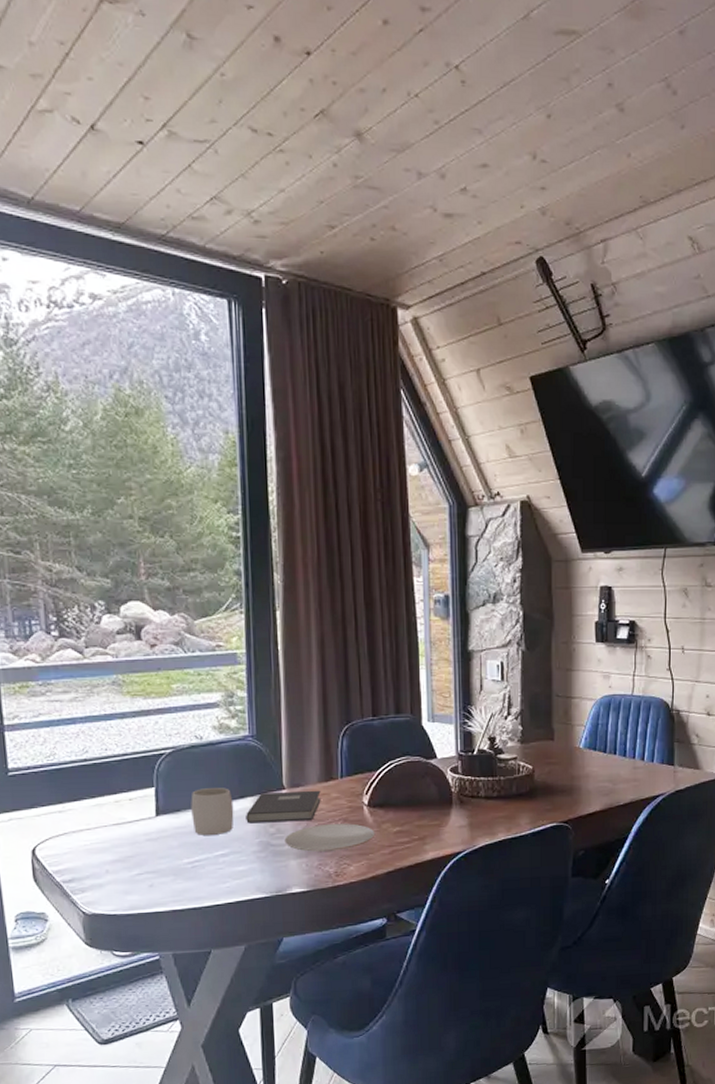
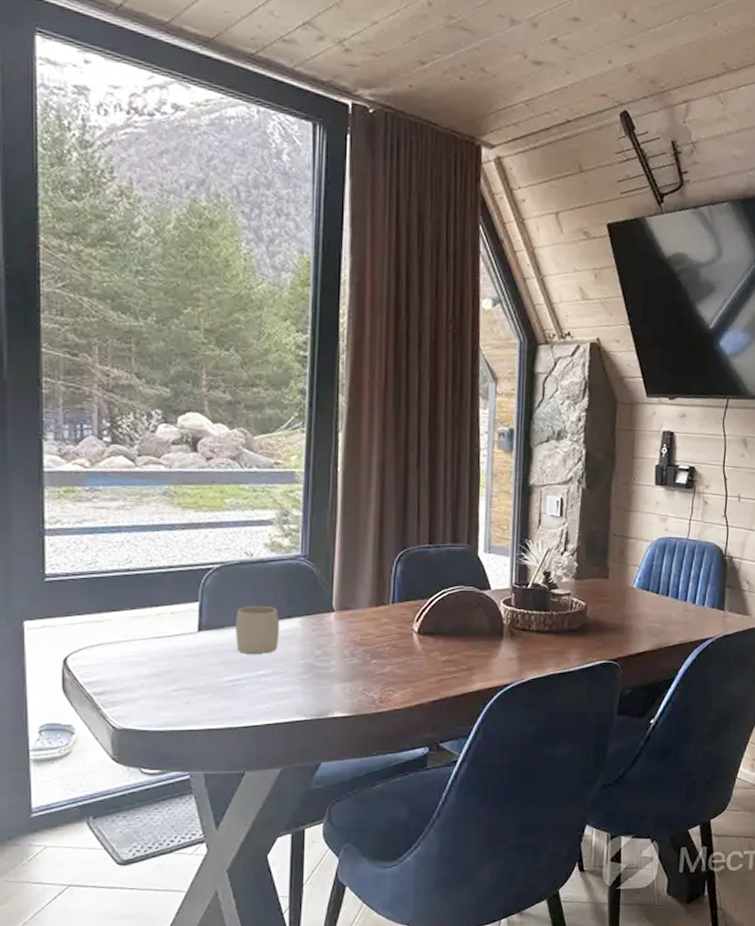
book: present [246,790,321,824] -> none [292,614,371,645]
plate: present [284,823,375,852] -> none [330,649,423,677]

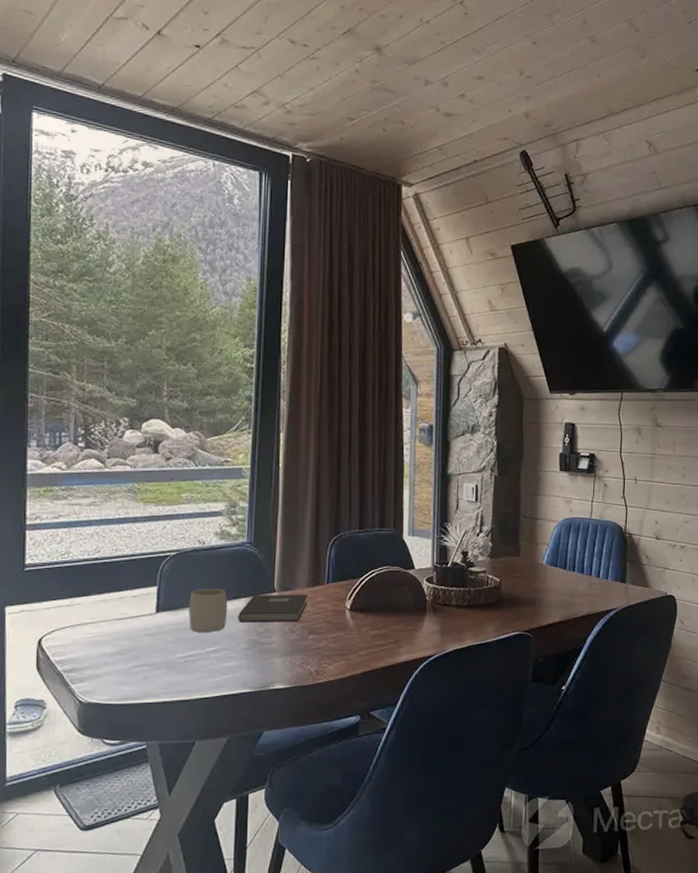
book: none [292,614,371,645] -> present [238,594,308,623]

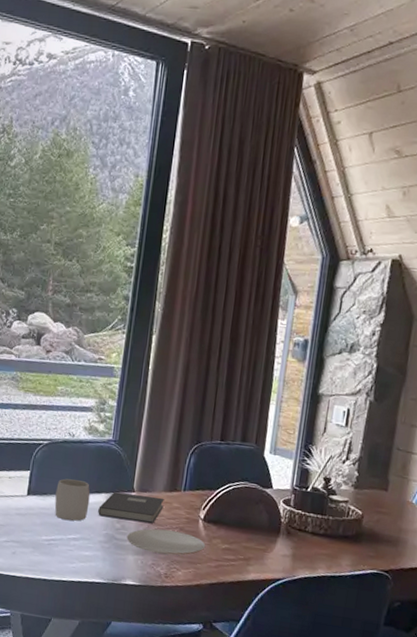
plate: none [272,626,355,651] -> present [126,528,206,556]

